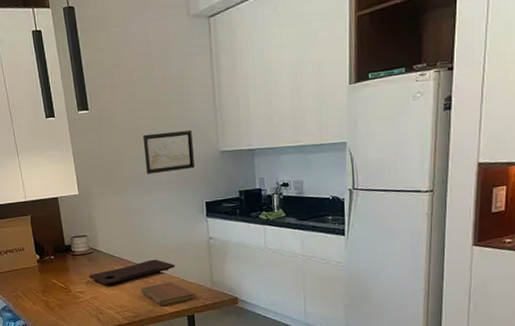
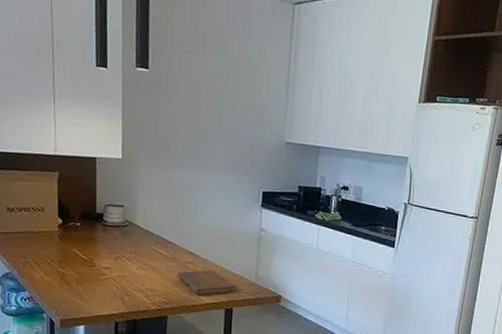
cutting board: present [88,259,175,286] -> none [119,243,220,266]
wall art: present [142,129,194,174] -> none [203,108,259,155]

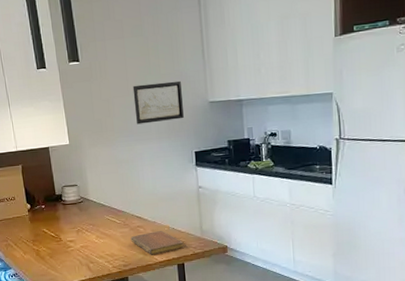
wall art: none [203,108,259,155] -> present [132,80,184,125]

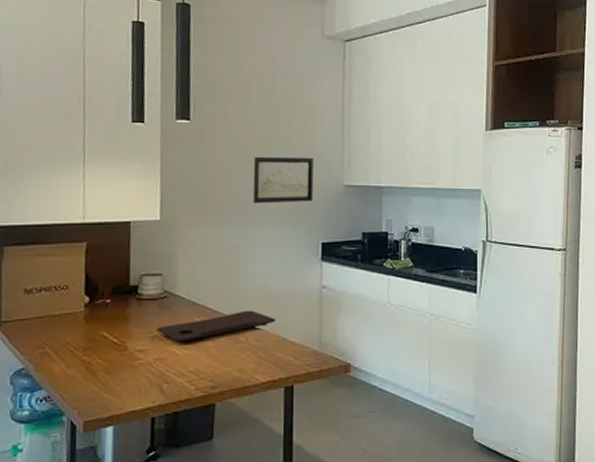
cutting board: none [79,208,165,235] -> present [156,310,276,344]
notebook: present [130,231,184,255] -> none [226,341,296,374]

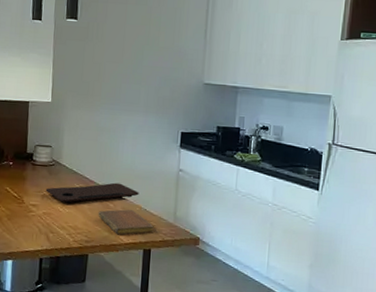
notebook: none [226,341,296,374] -> present [98,209,154,235]
wall art: present [252,156,313,204] -> none [125,53,178,96]

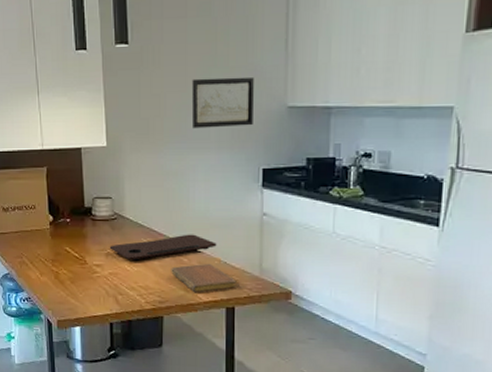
wall art: none [125,53,178,96] -> present [191,76,254,129]

